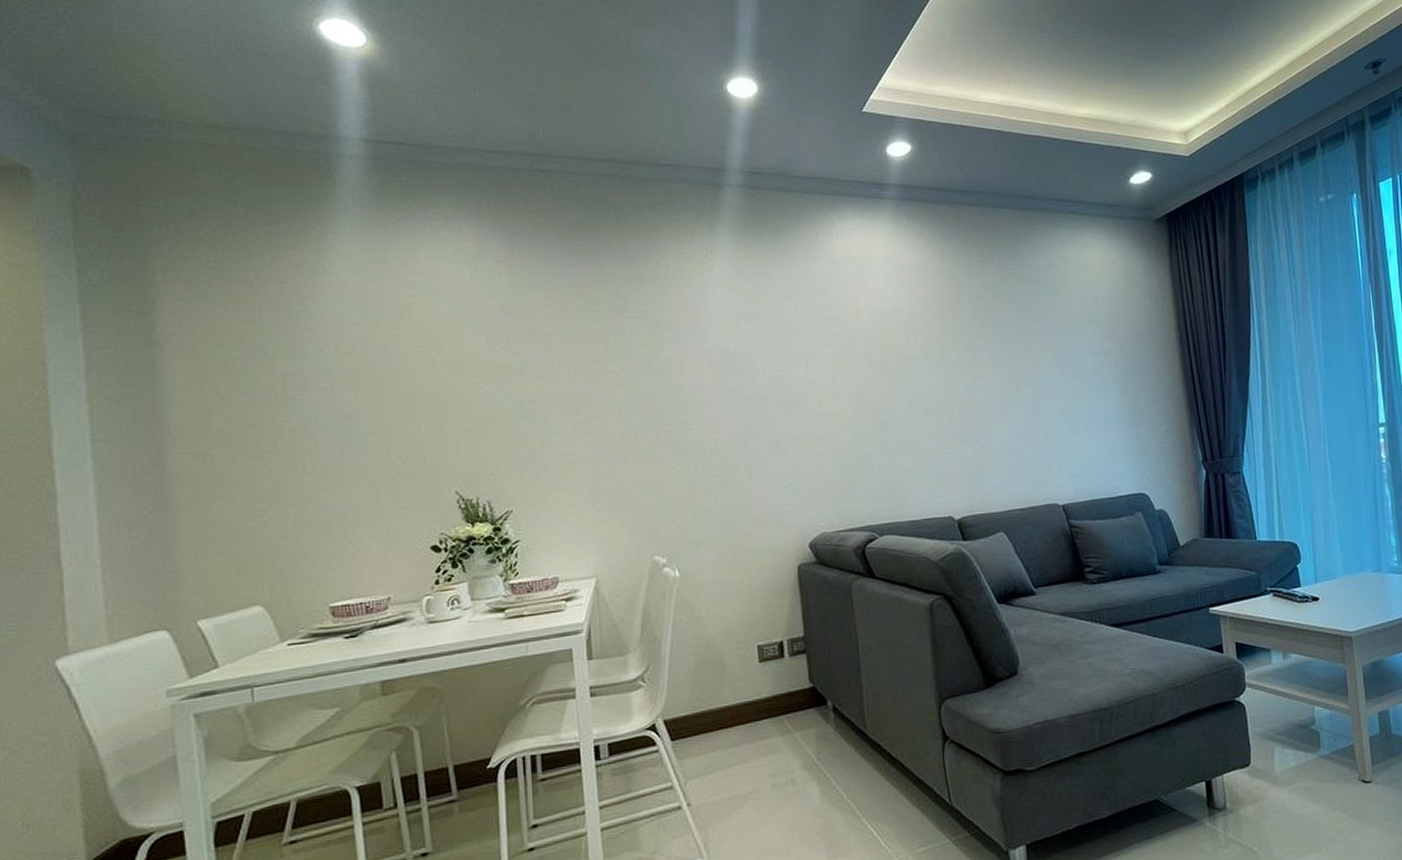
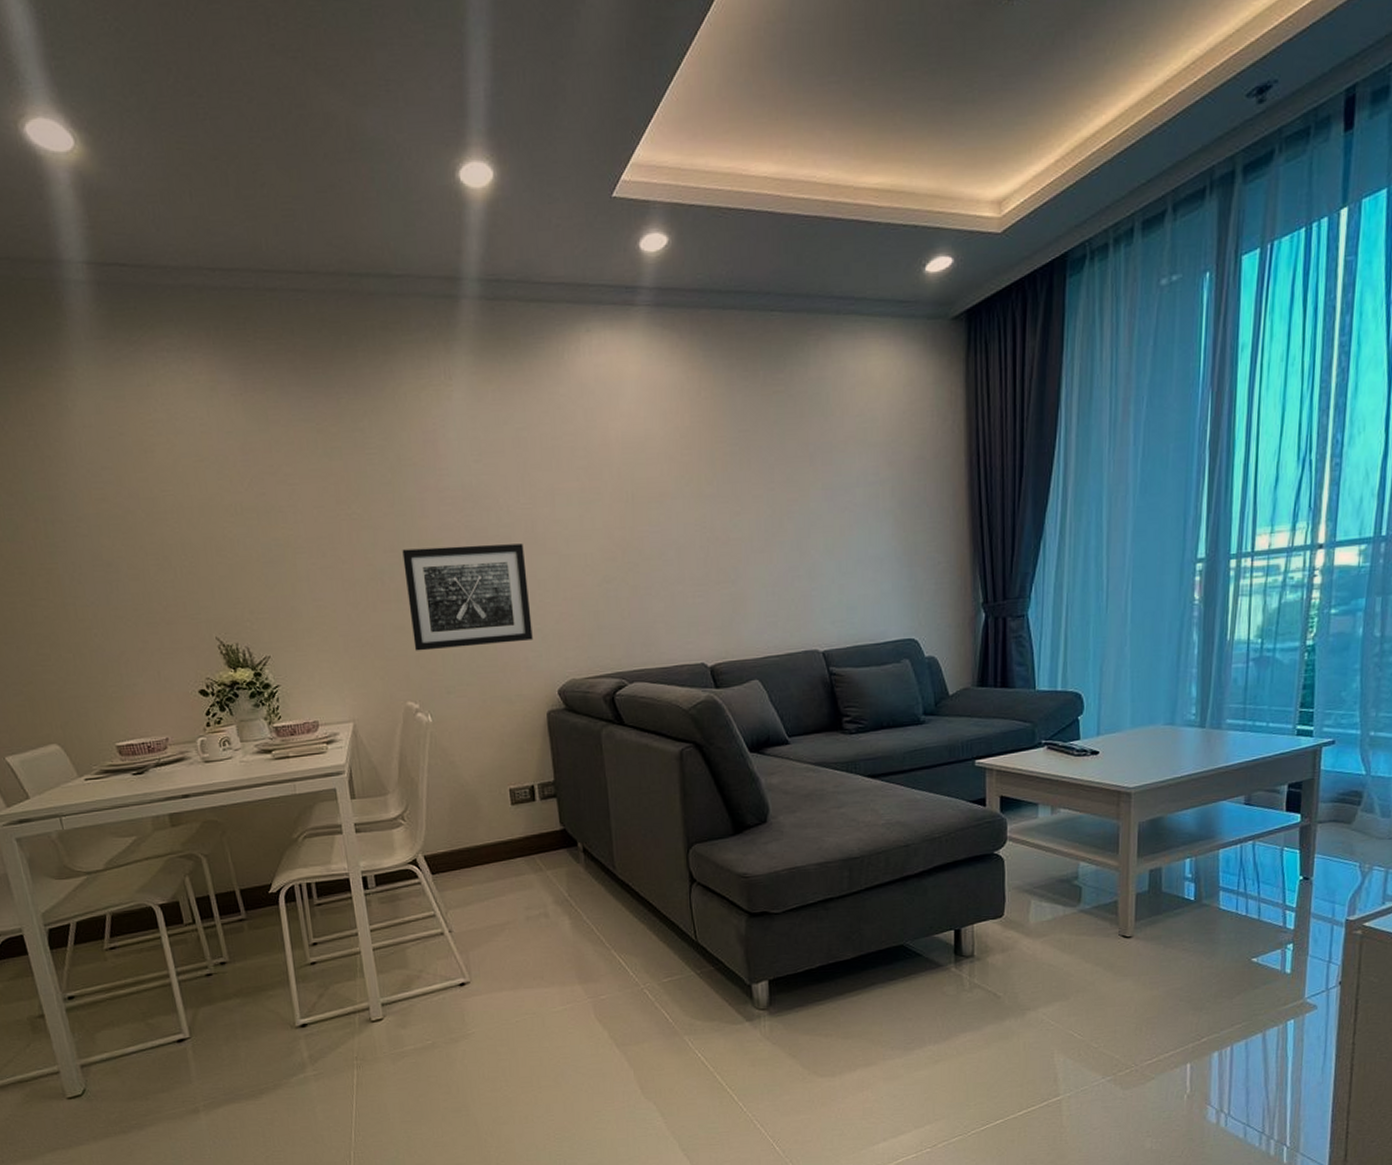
wall art: none [657,402,785,505] -> present [402,543,533,651]

